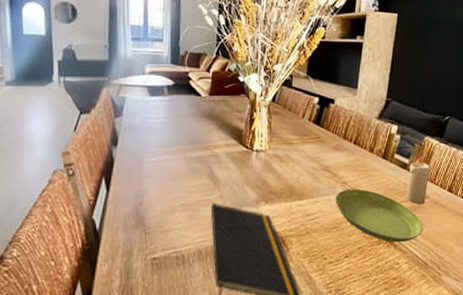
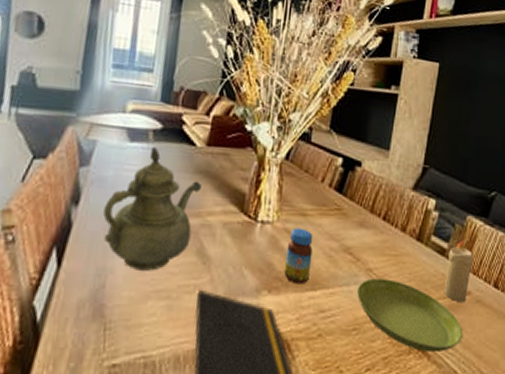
teapot: none [136,98,208,191] -> present [103,146,202,271]
jar: none [276,154,298,196] -> present [283,228,313,285]

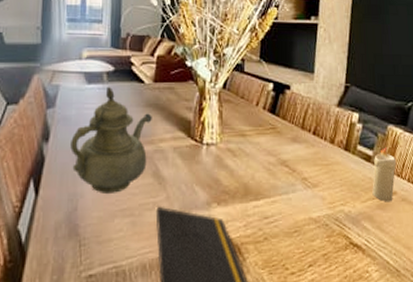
jar: present [283,228,313,285] -> none [229,147,253,196]
saucer: present [357,278,463,353] -> none [296,185,393,248]

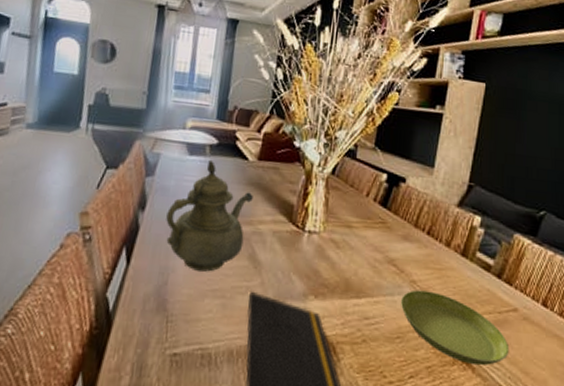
saucer: none [296,185,393,248] -> present [401,290,510,366]
candle: present [372,147,397,202] -> none [489,258,521,319]

